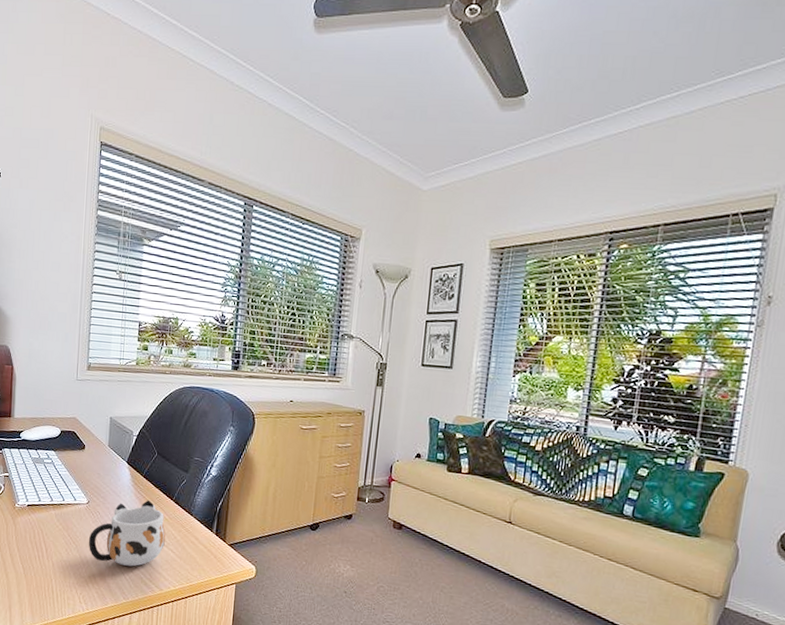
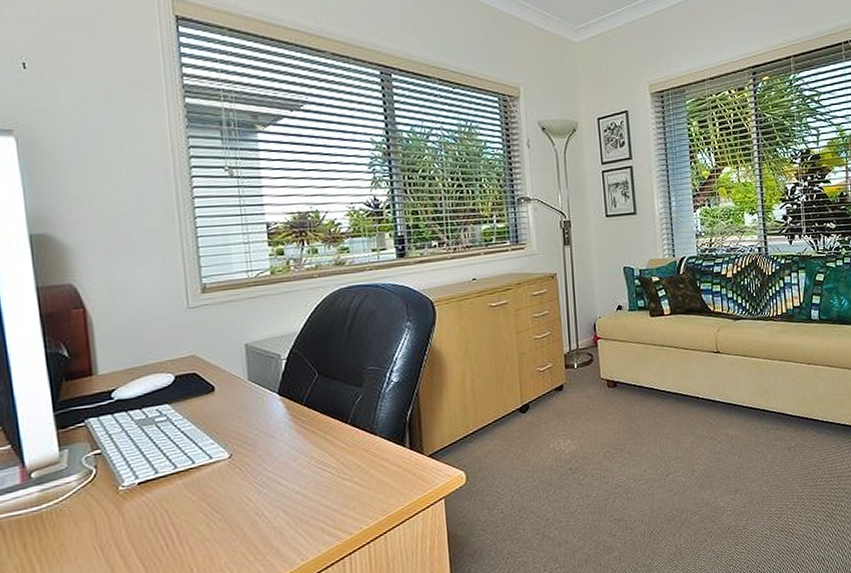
mug: present [88,499,166,567] -> none [238,431,347,525]

